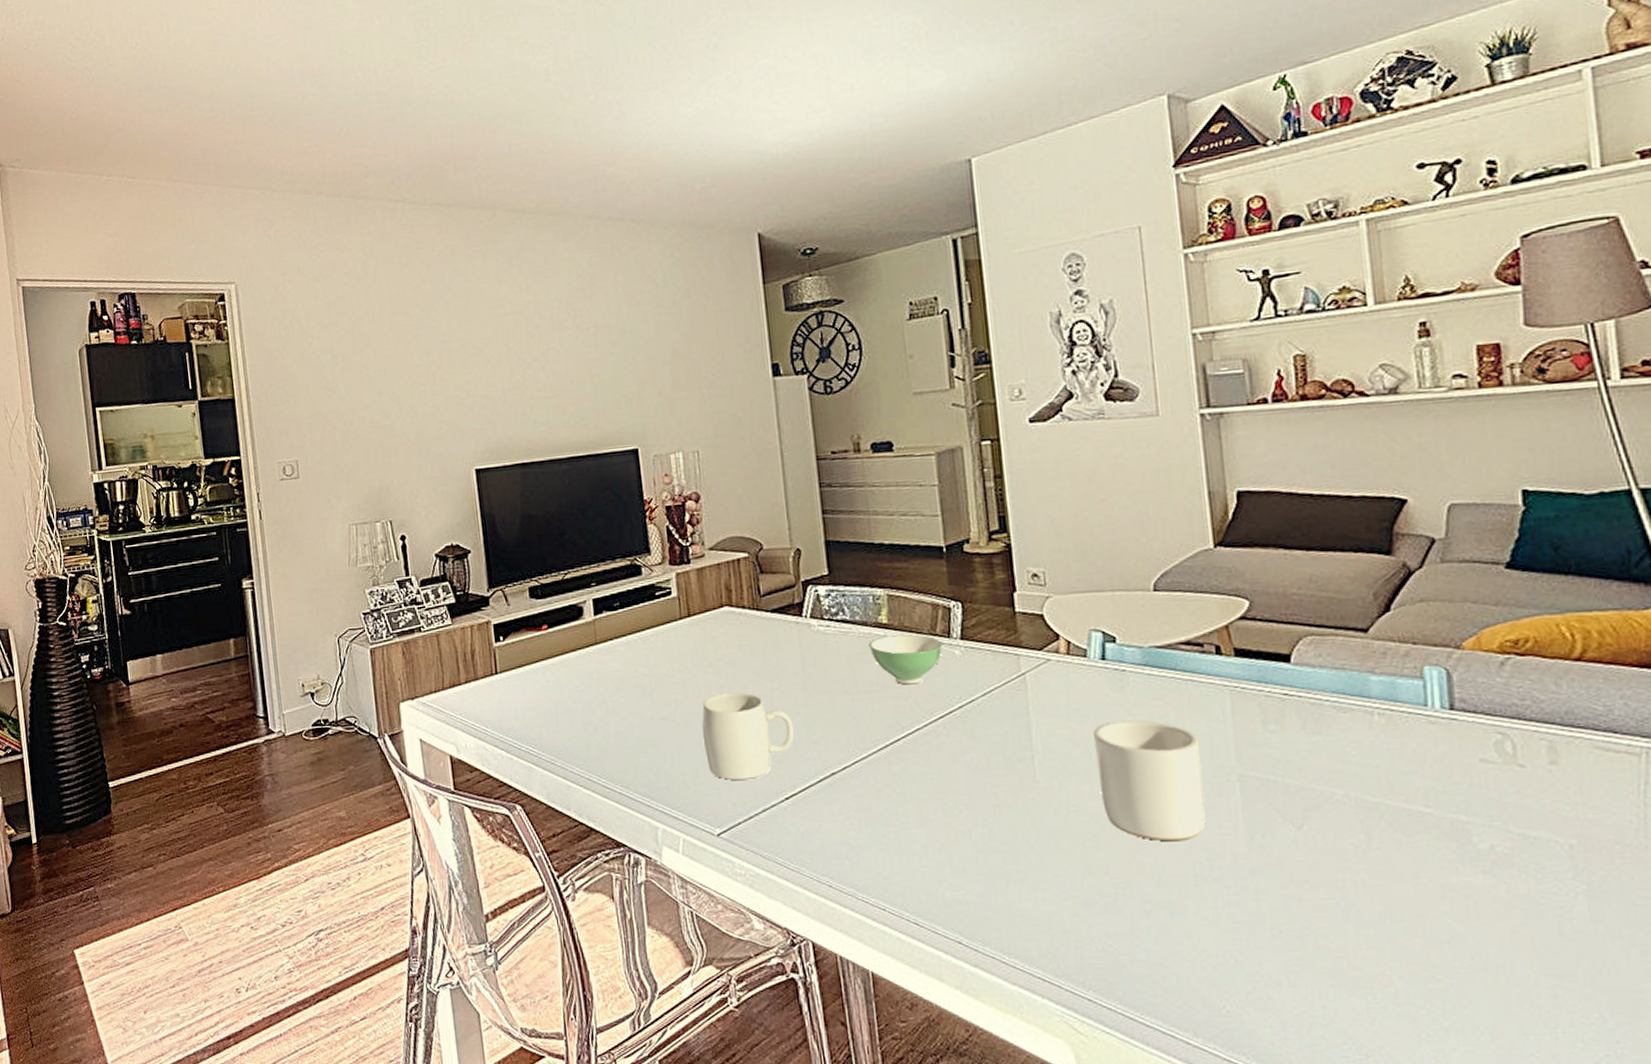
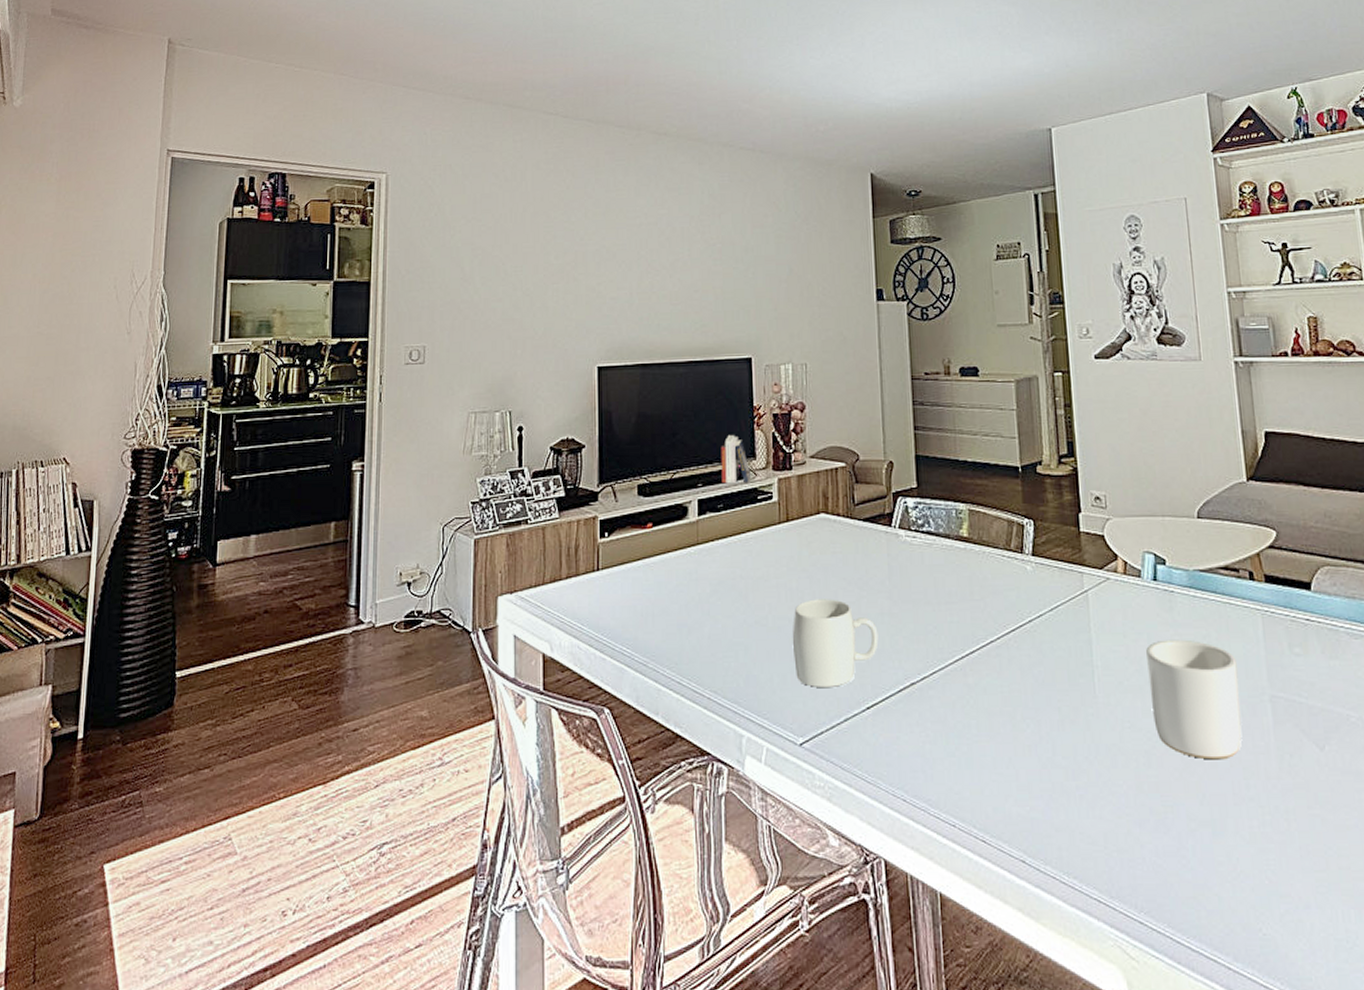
books: none [612,530,647,582] -> present [721,434,752,484]
bowl: present [868,634,943,685] -> none [950,548,1016,598]

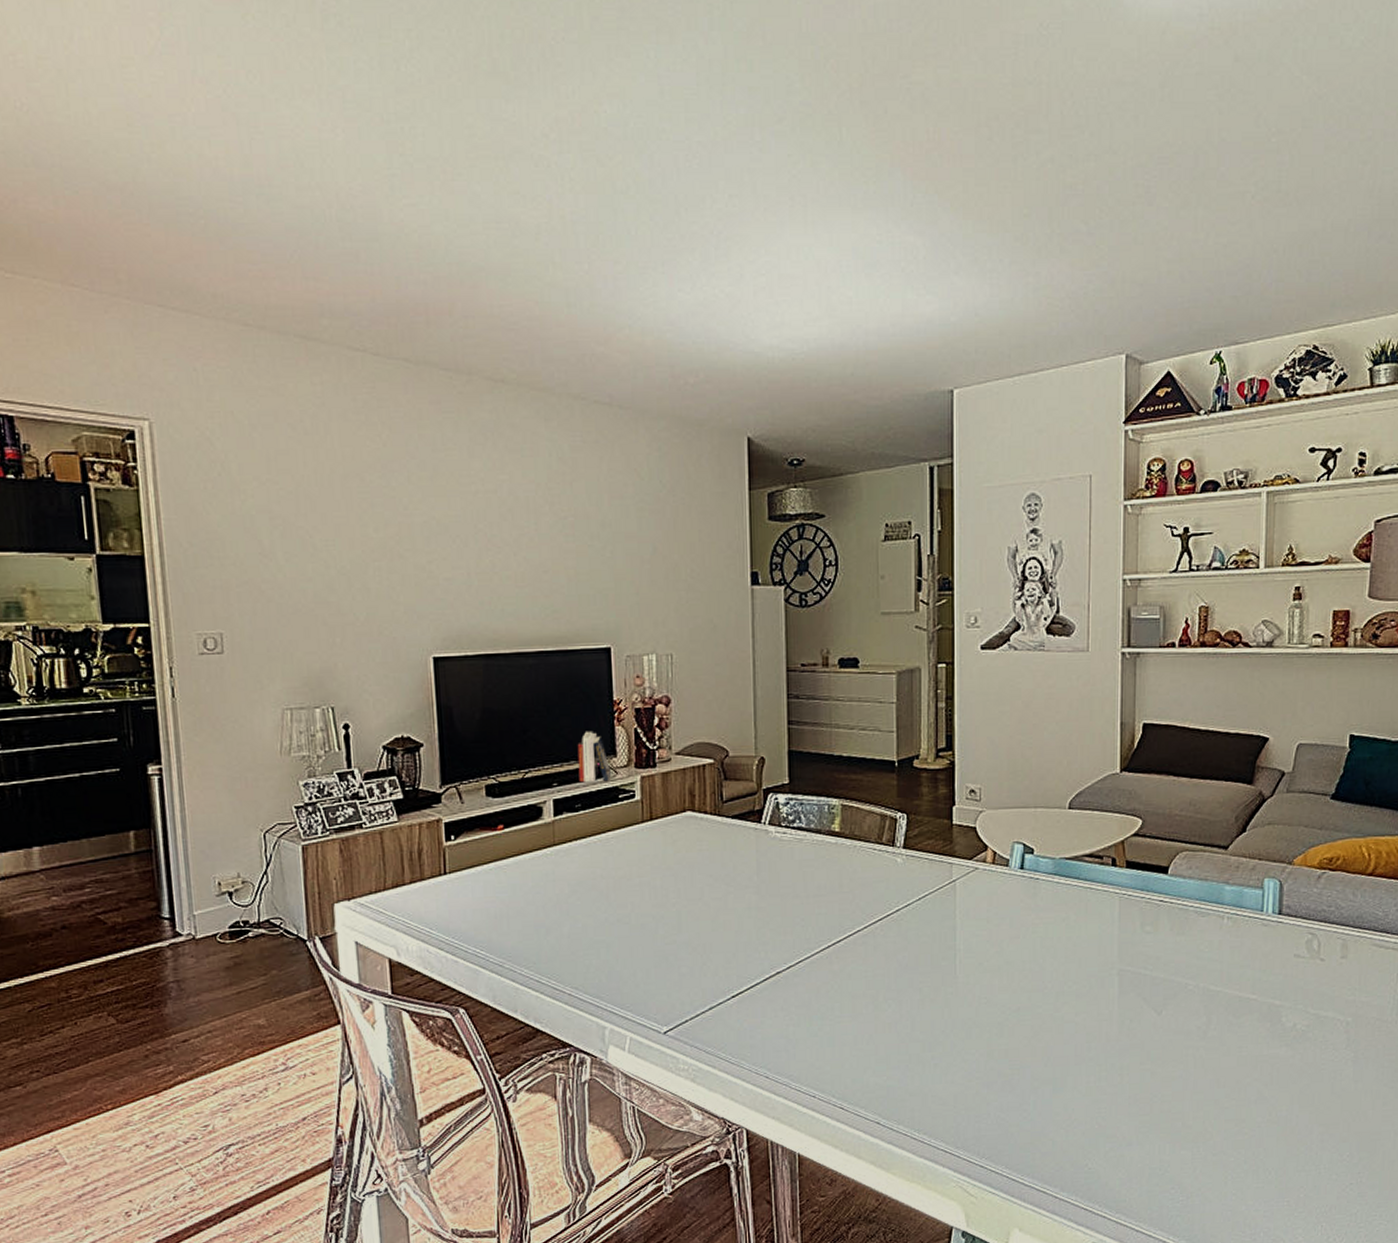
mug: present [792,599,879,689] -> none [656,895,745,981]
mug: present [1146,639,1242,760] -> none [1008,922,1091,1028]

